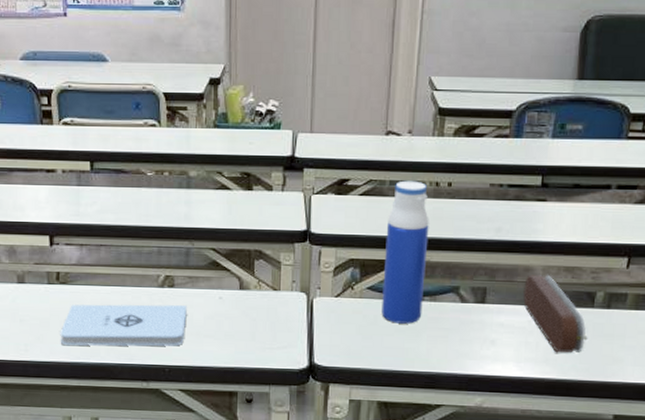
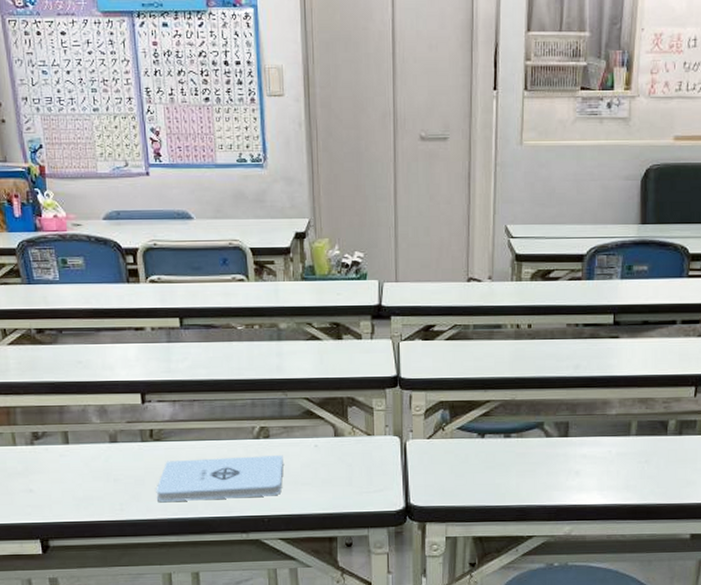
water bottle: present [382,180,429,324] -> none [472,324,512,461]
pencil case: present [522,275,588,354] -> none [602,407,663,480]

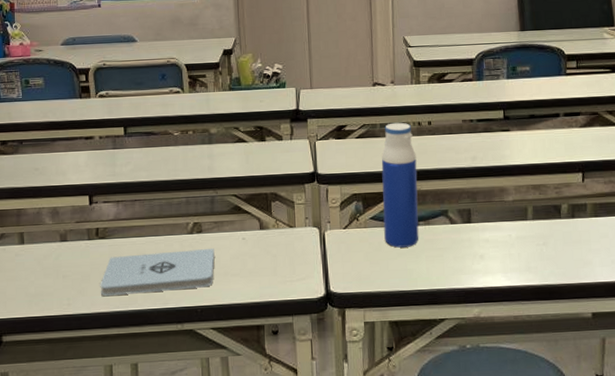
water bottle: none [472,324,512,461] -> present [381,122,419,248]

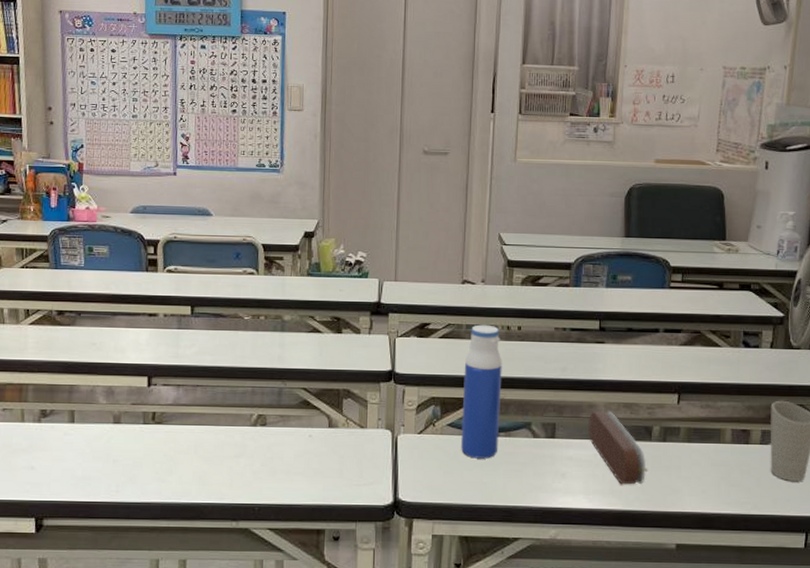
notepad: present [100,249,215,297] -> none [152,443,278,486]
pencil case: none [500,194,560,261] -> present [588,411,648,485]

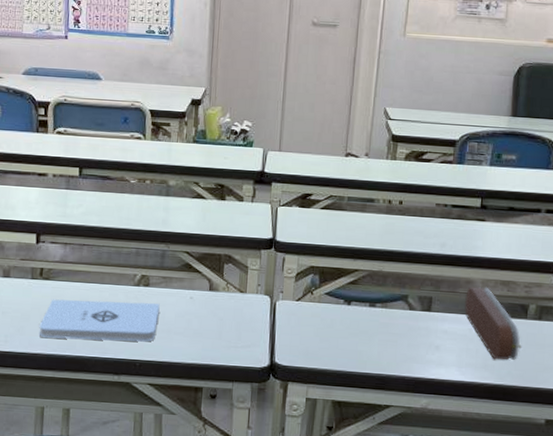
notepad: none [152,443,278,486] -> present [39,299,160,342]
water bottle: present [461,324,502,459] -> none [338,197,382,328]

